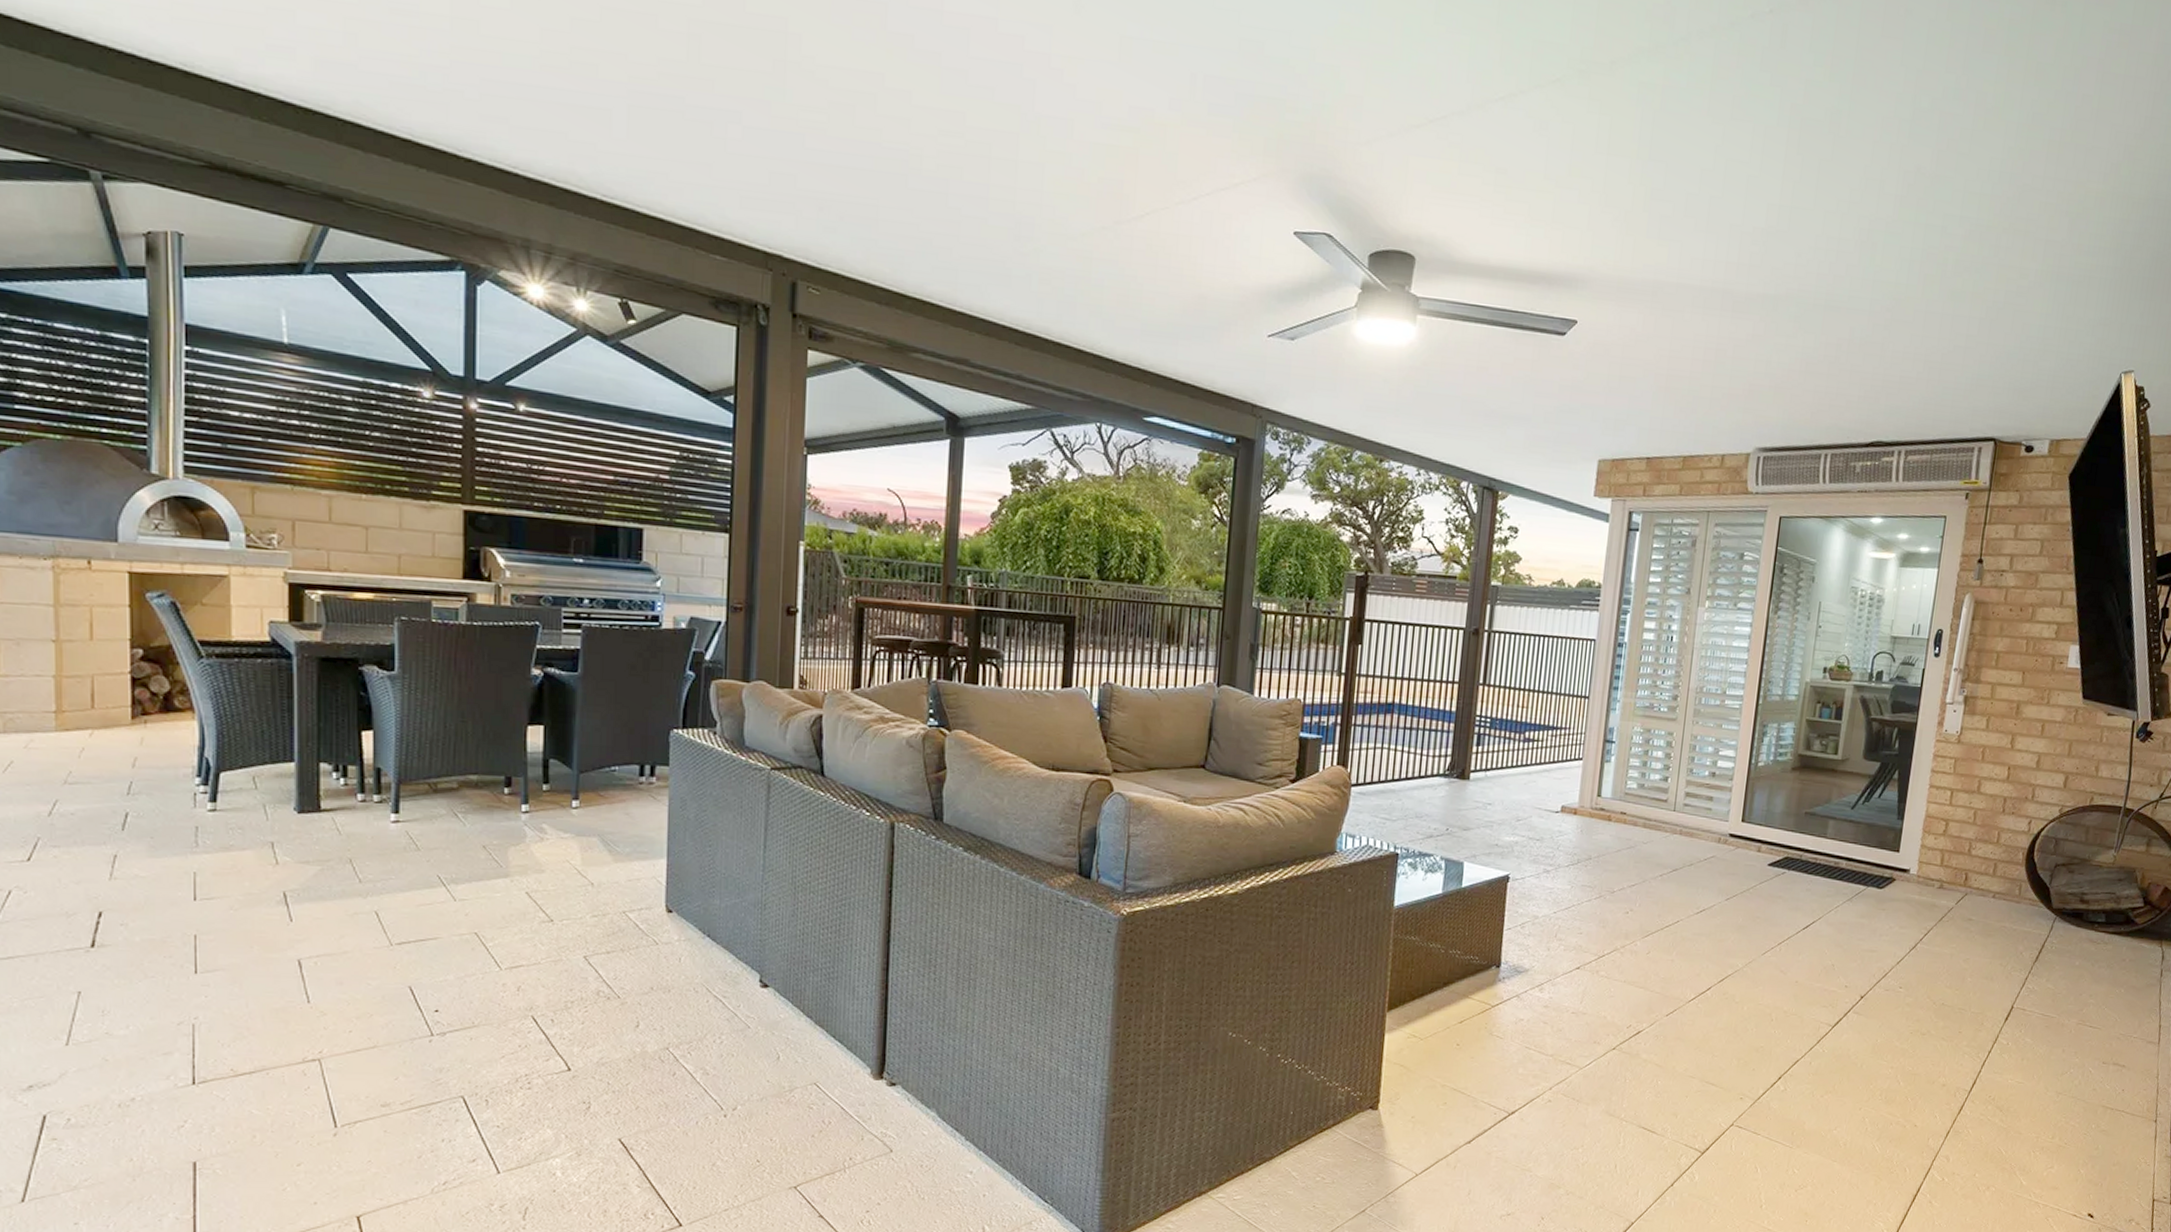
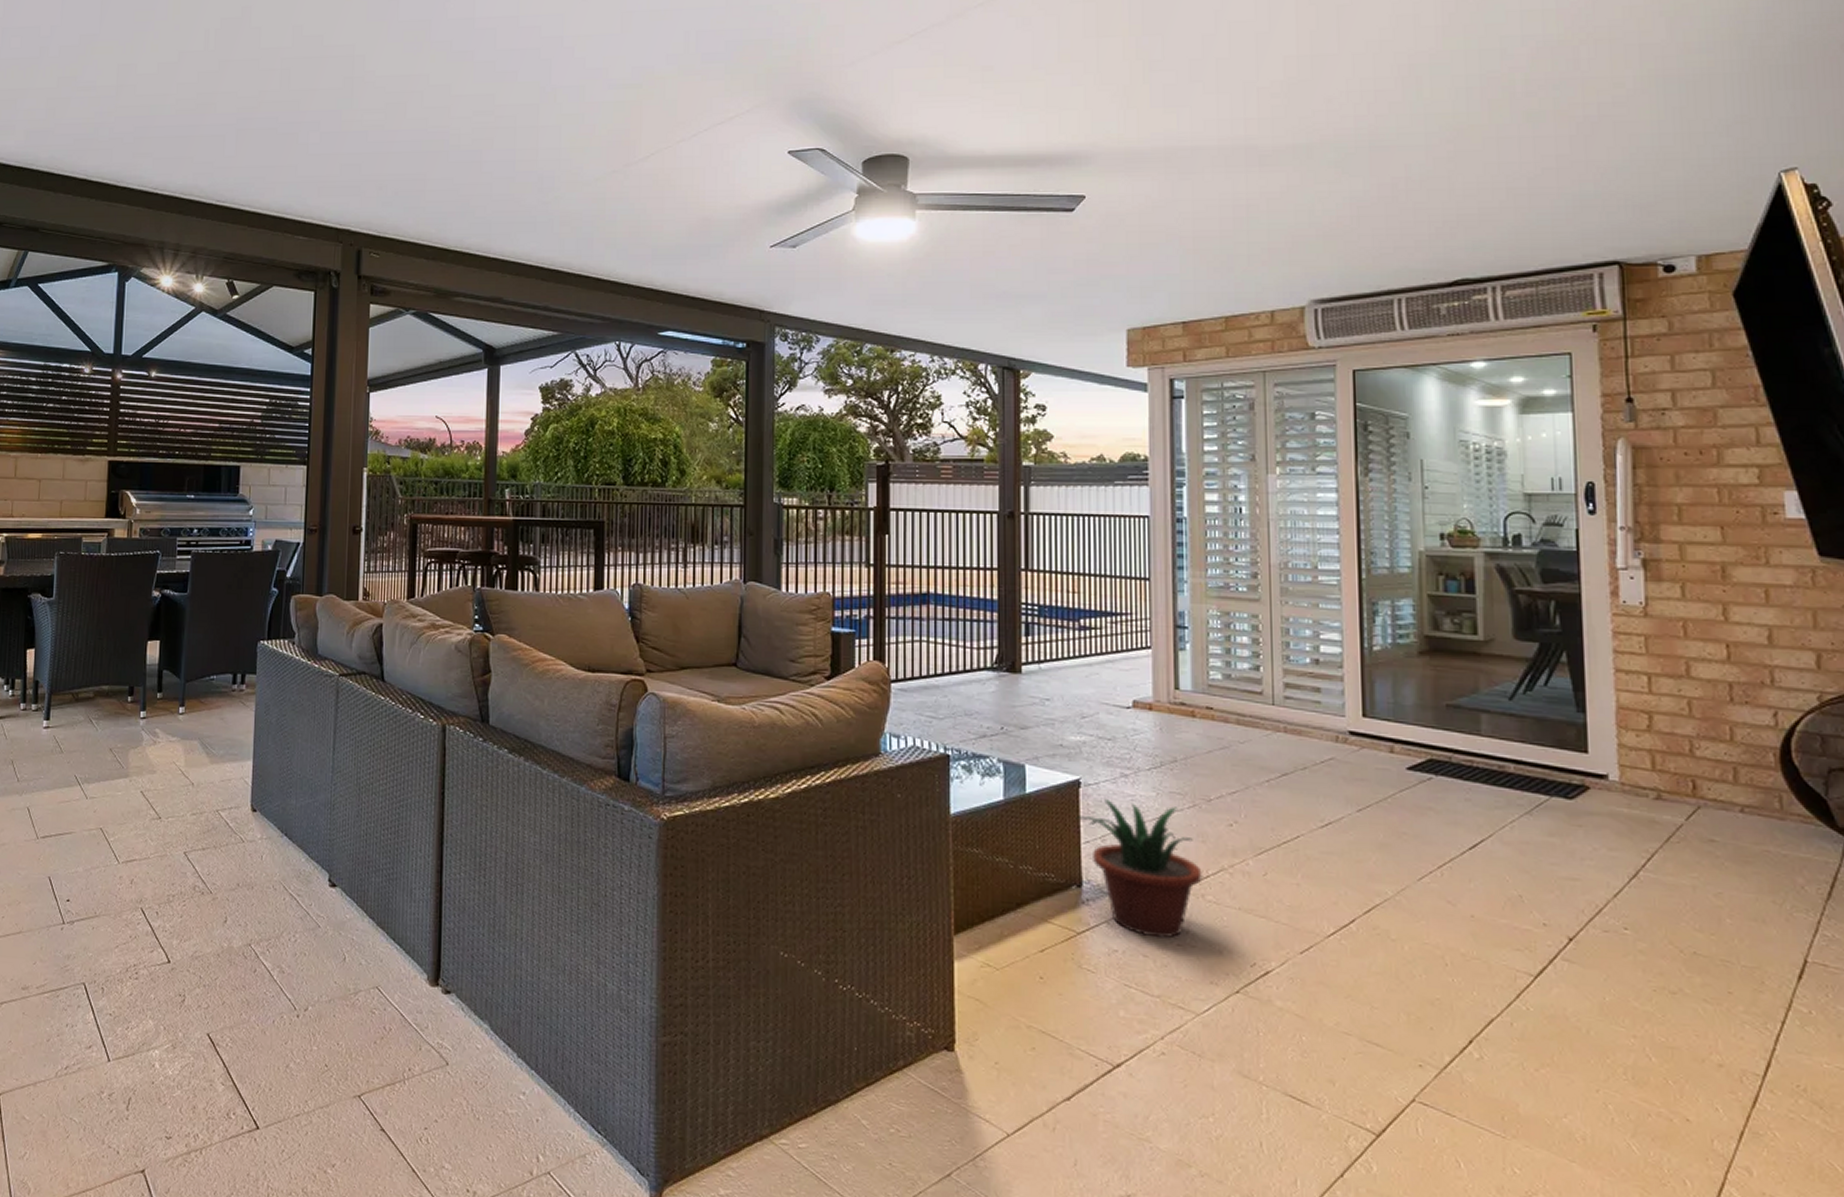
potted plant: none [1501,892,1600,1008] -> present [1075,799,1202,939]

